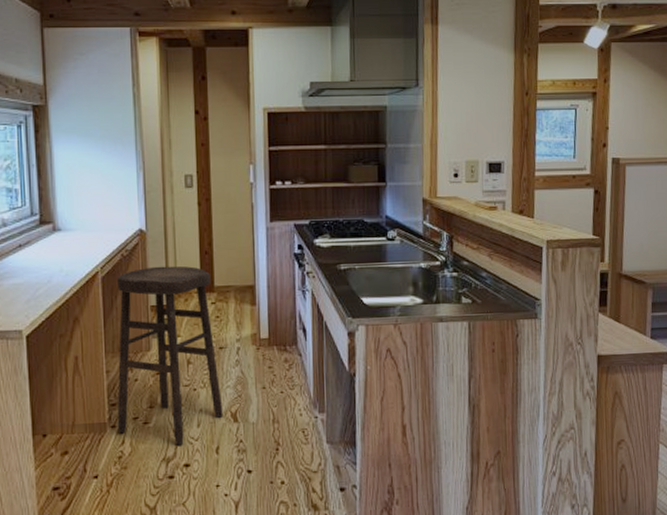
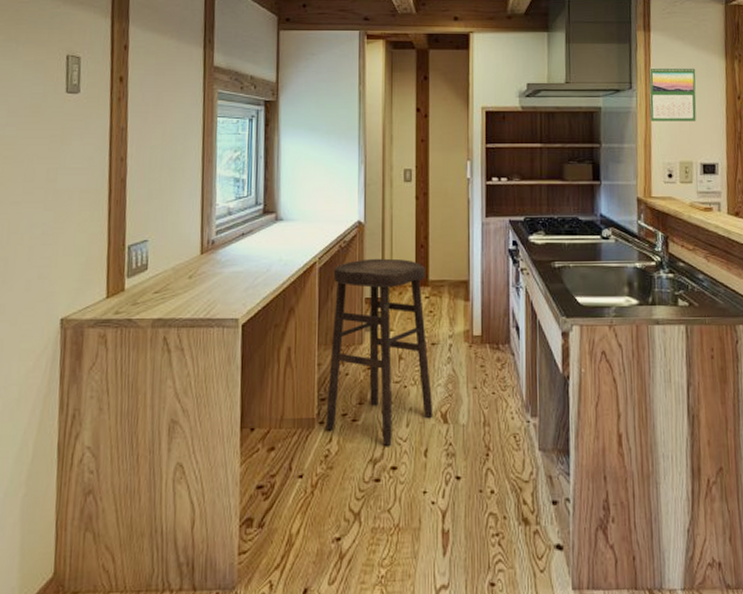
calendar: none [436,61,484,120] -> present [649,66,697,121]

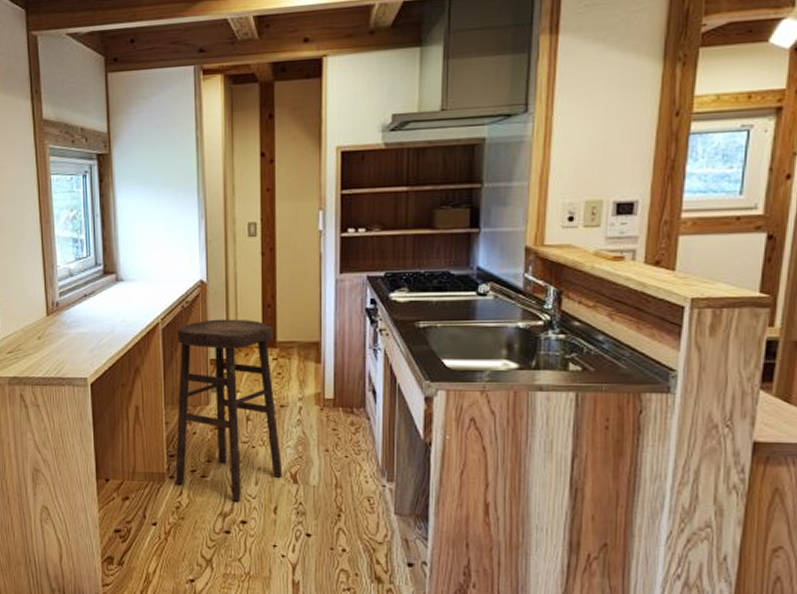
calendar: present [649,66,697,121] -> none [549,76,619,152]

